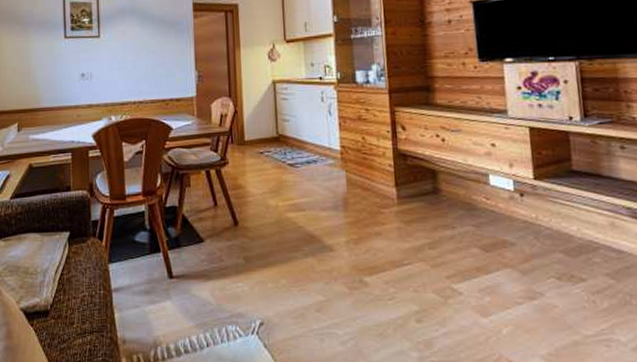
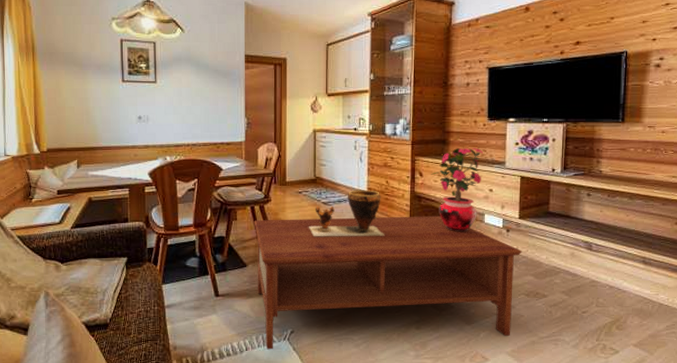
coffee table: none [210,178,545,346] -> present [254,216,523,350]
clay pot: none [274,148,367,205] -> present [309,190,385,236]
potted flower: none [415,92,480,198] -> present [430,146,483,232]

